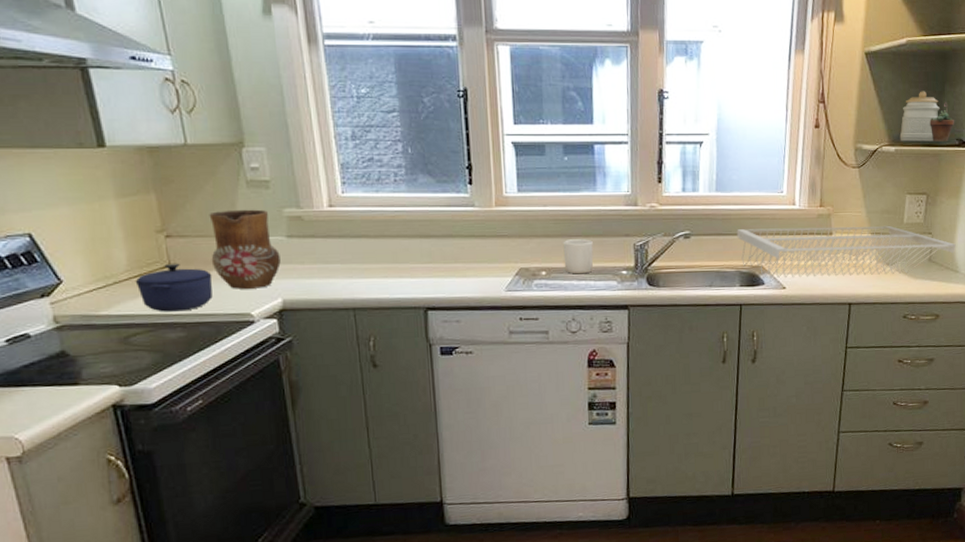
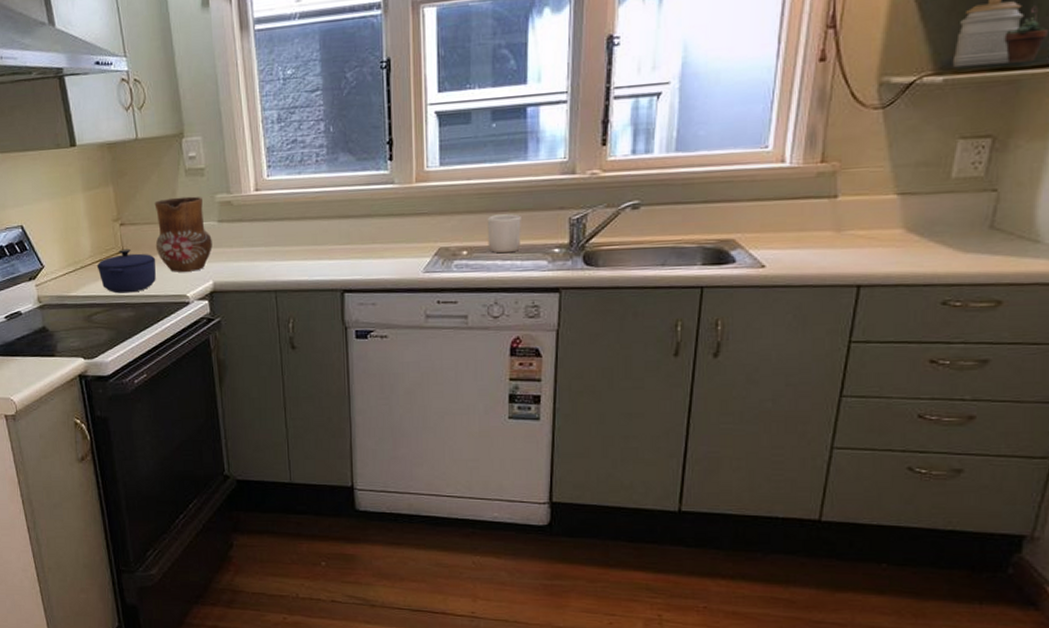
dish rack: present [737,225,956,278] -> none [701,182,1038,255]

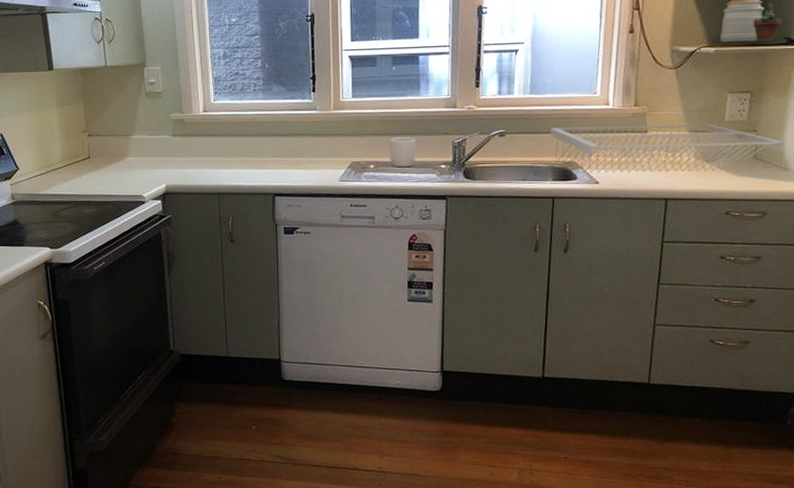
cooking pot: present [96,248,156,294] -> none [65,155,118,193]
ceramic pitcher: present [154,196,212,272] -> none [118,114,166,176]
dish rack: none [701,182,1038,255] -> present [550,123,785,173]

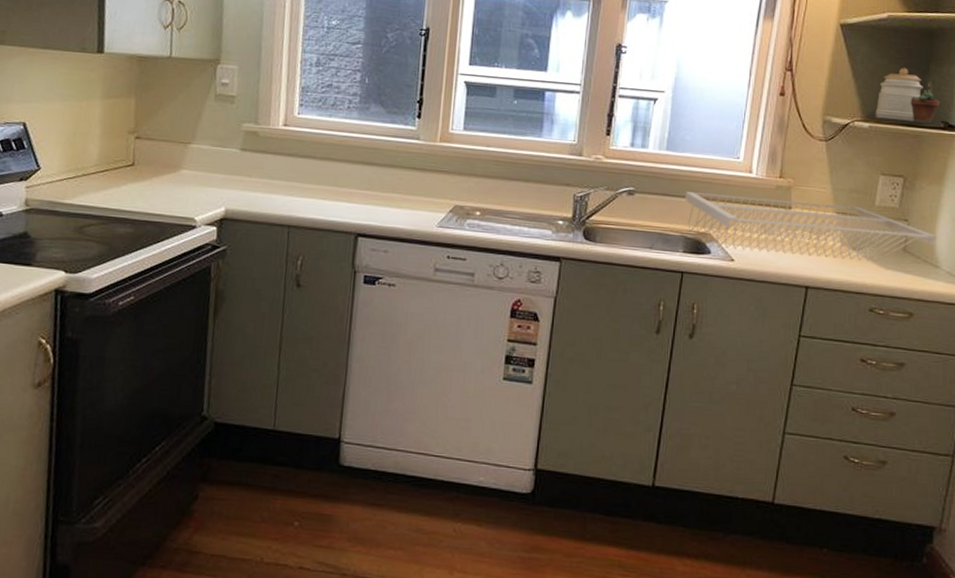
mug: present [389,137,417,168] -> none [499,182,533,219]

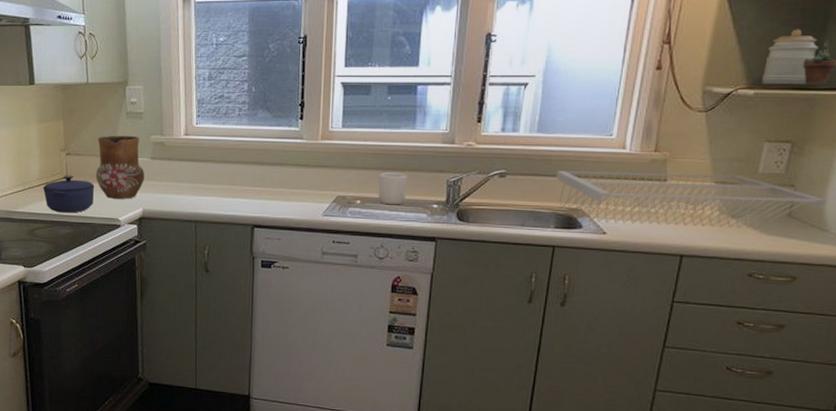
cooking pot: none [100,162,168,209] -> present [42,175,95,213]
ceramic pitcher: none [169,119,232,196] -> present [95,135,145,199]
mug: none [499,182,533,219] -> present [378,172,408,205]

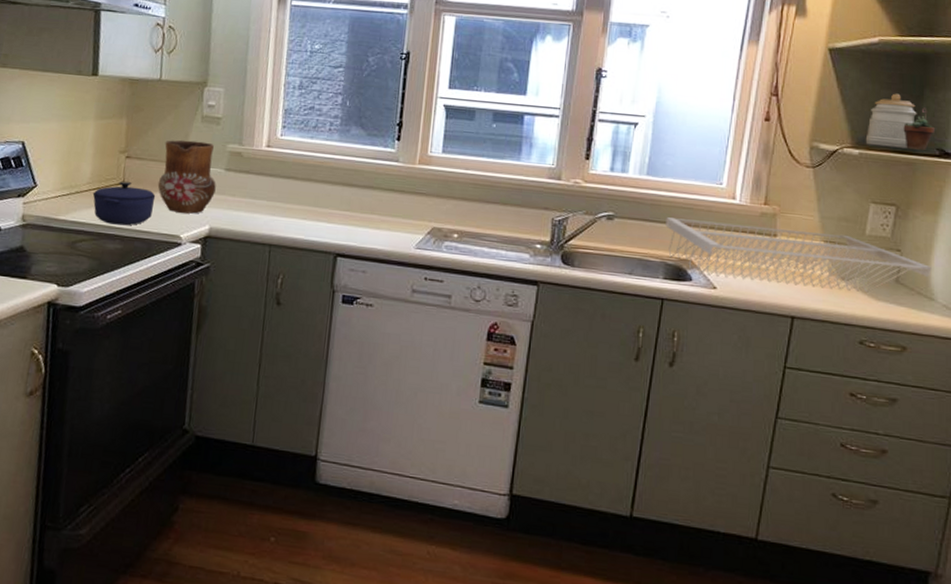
mug: present [378,172,408,205] -> none [477,205,511,242]

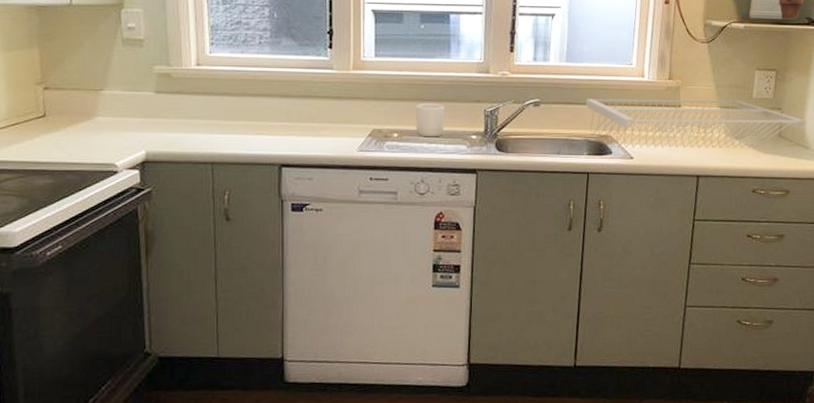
cooking pot: present [92,181,156,226] -> none [11,113,83,160]
ceramic pitcher: present [157,140,216,214] -> none [83,65,147,140]
mug: none [477,205,511,242] -> present [415,103,446,137]

